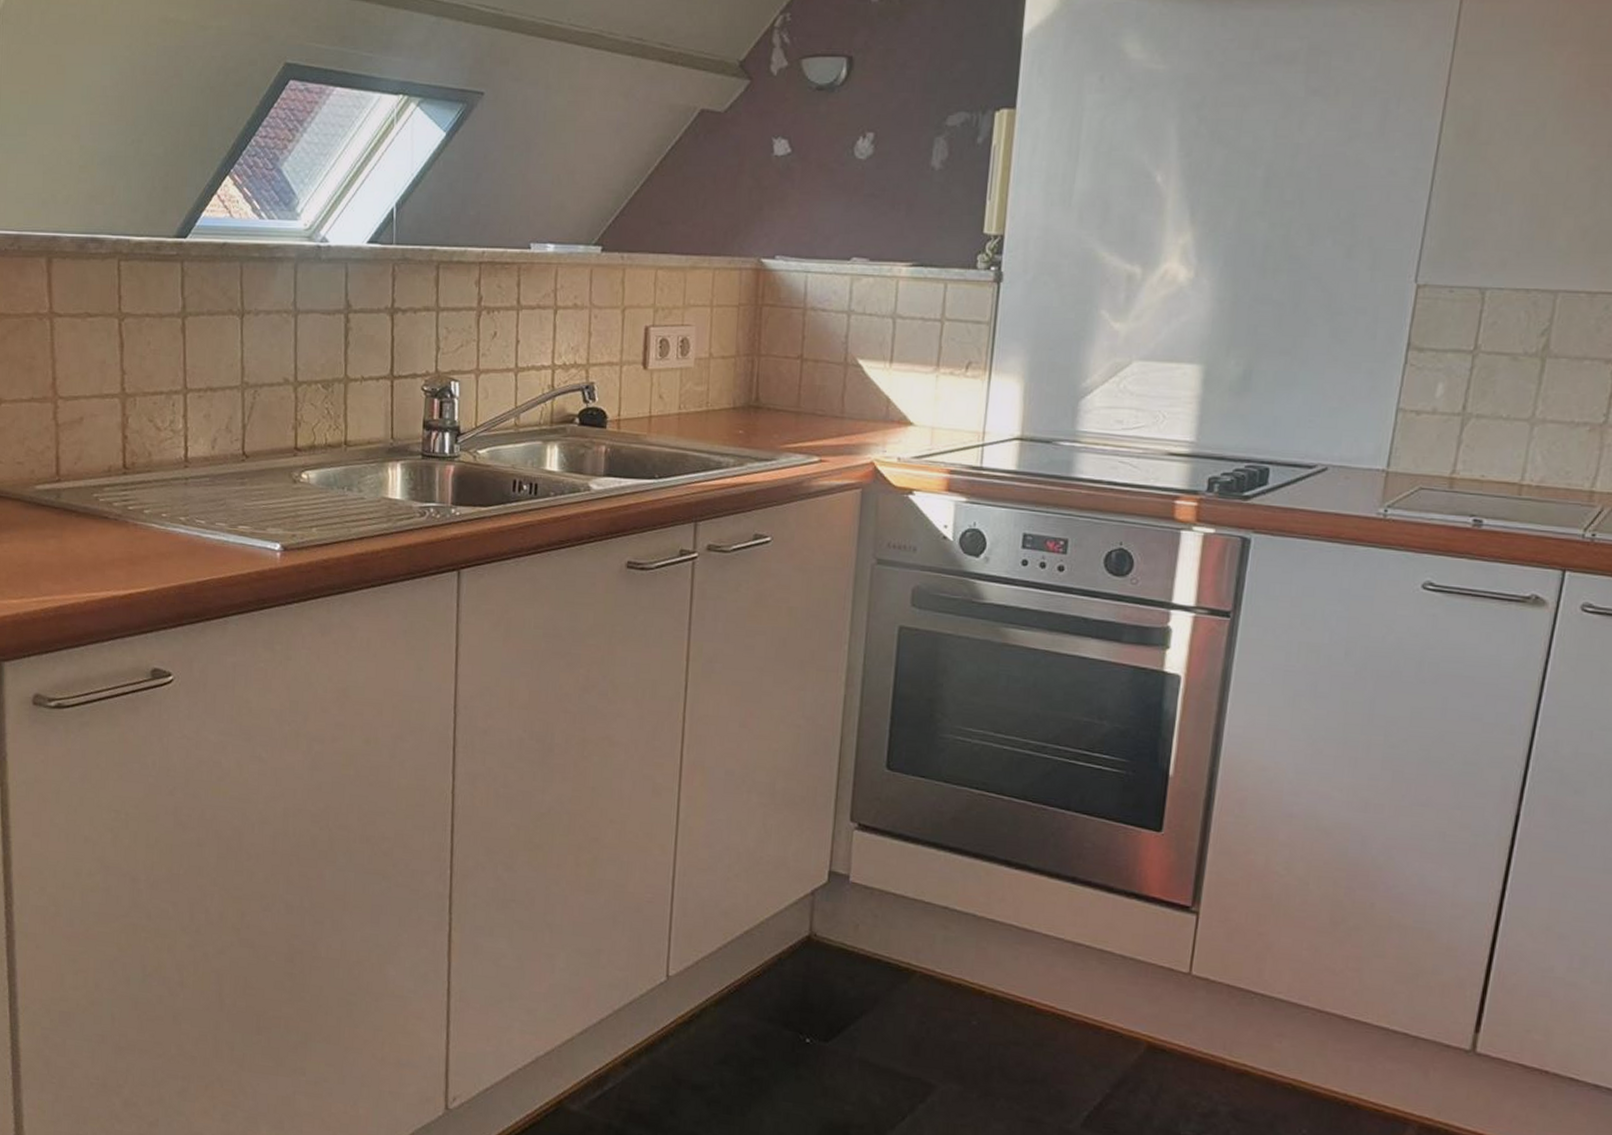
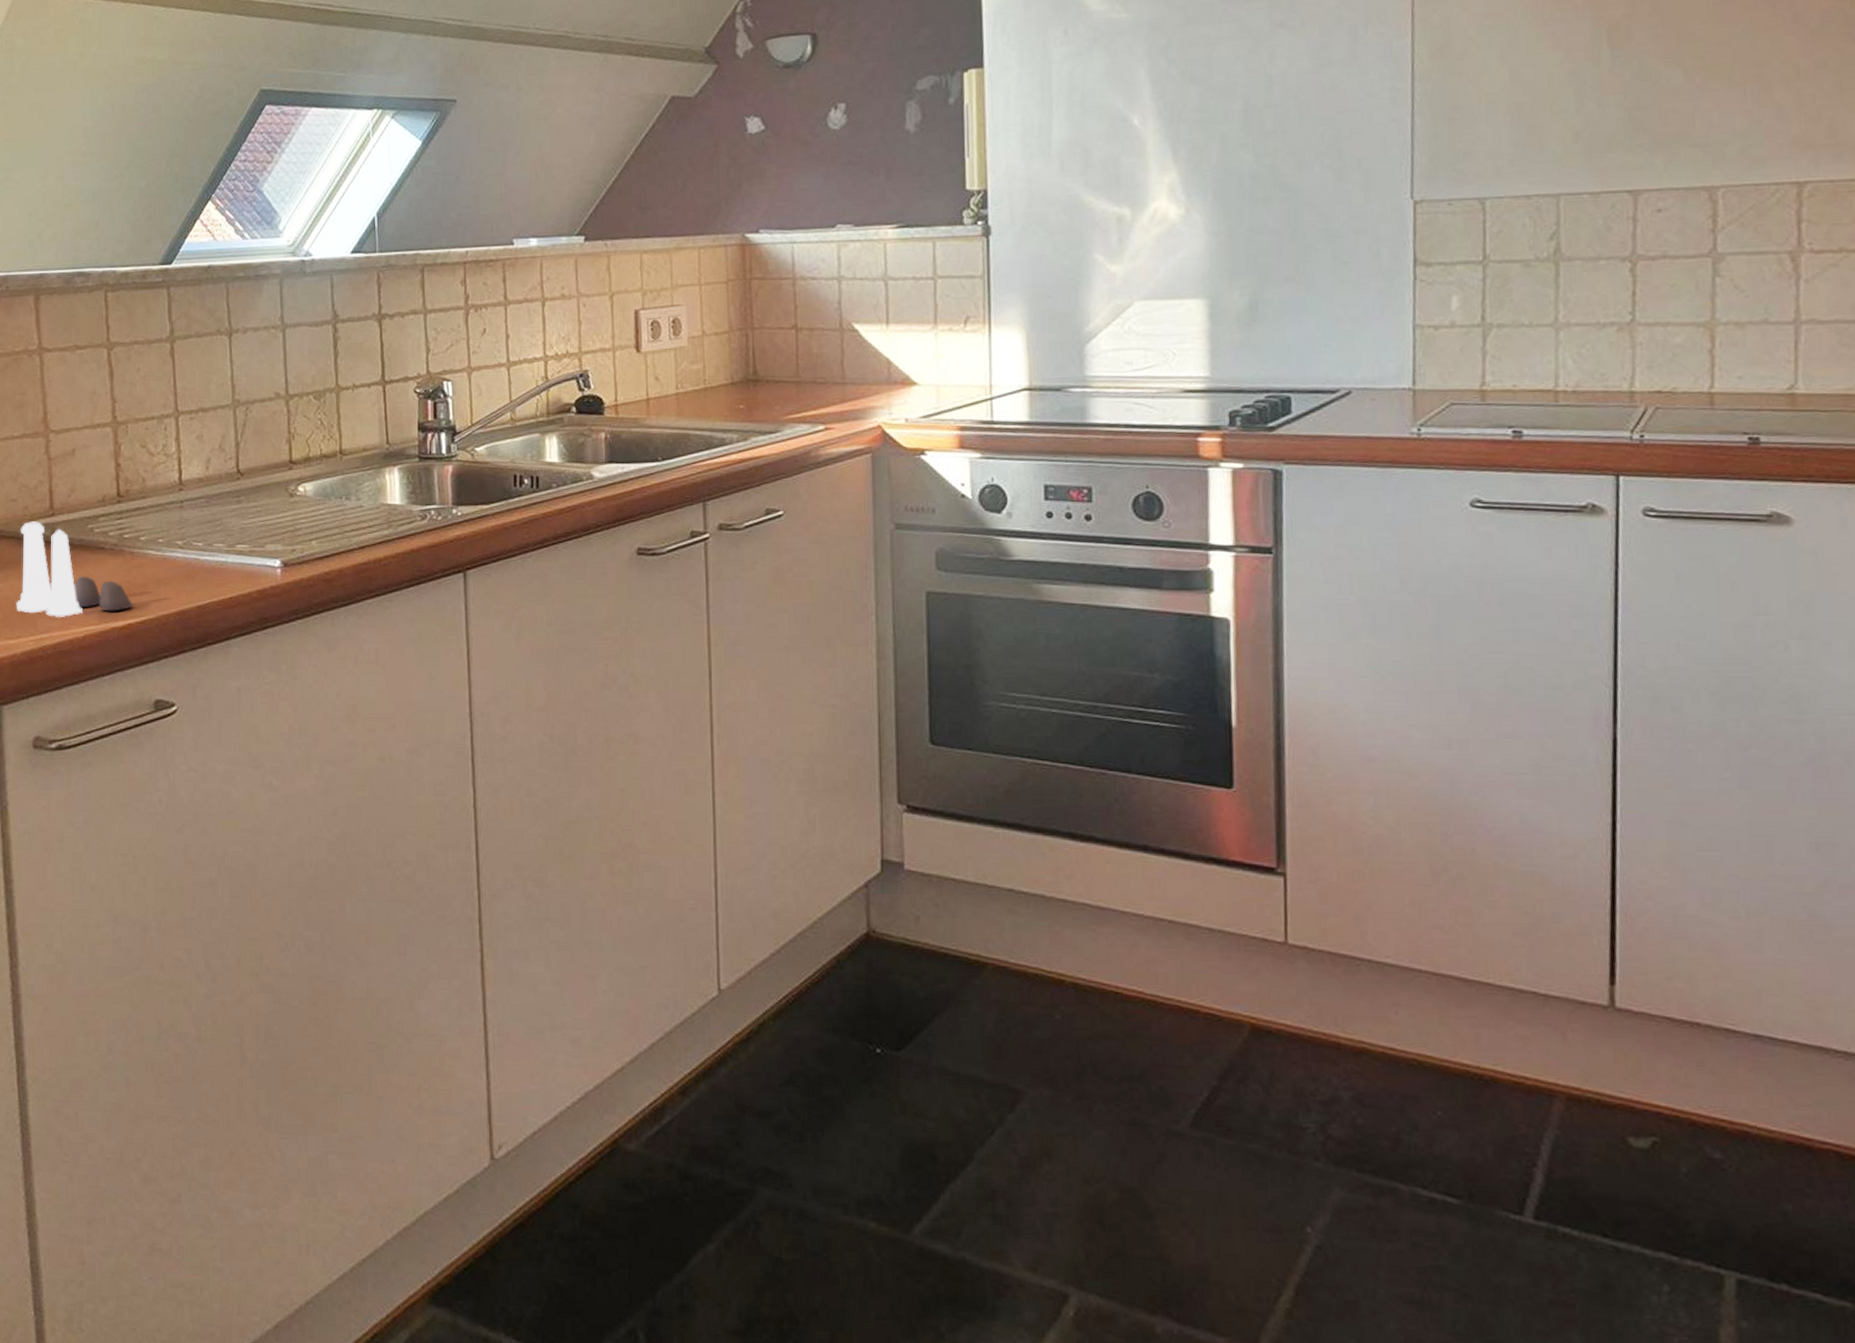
salt and pepper shaker set: none [20,485,135,582] -> present [16,521,134,617]

